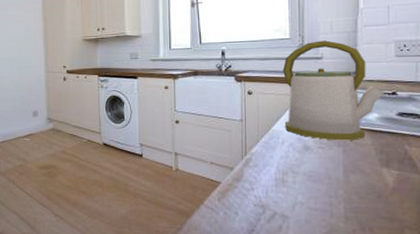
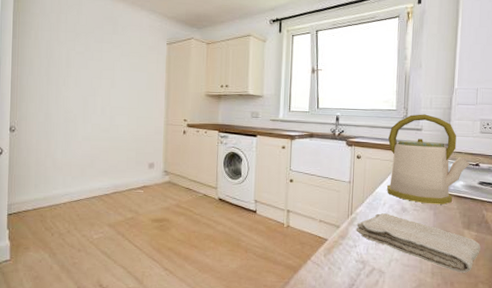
washcloth: none [252,153,404,217] -> present [356,213,481,273]

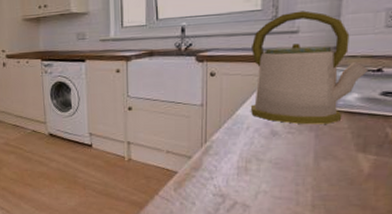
washcloth: present [356,213,481,273] -> none [212,139,381,204]

